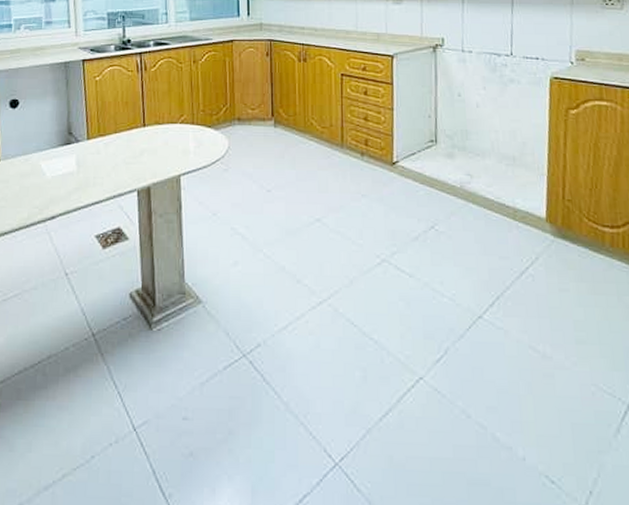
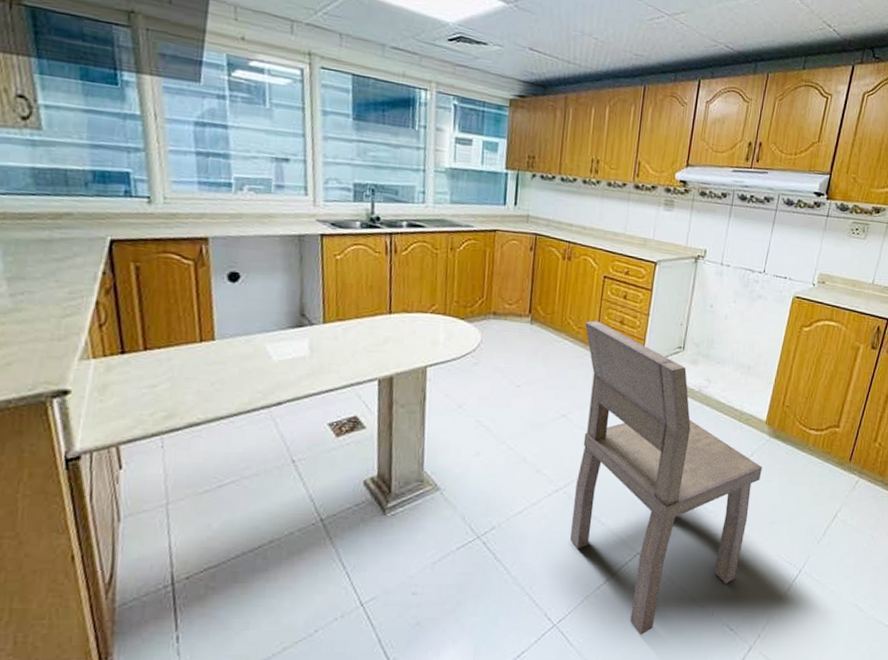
dining chair: none [328,119,553,483] -> present [569,320,763,635]

